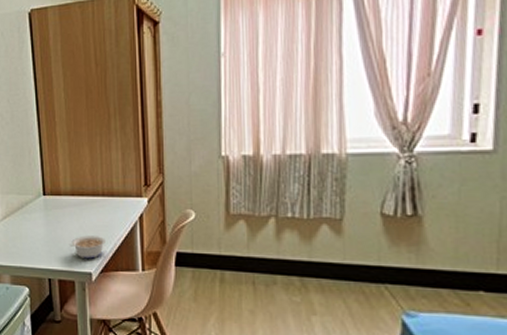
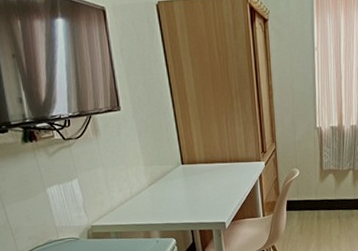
legume: present [70,235,106,259] -> none [207,193,235,212]

